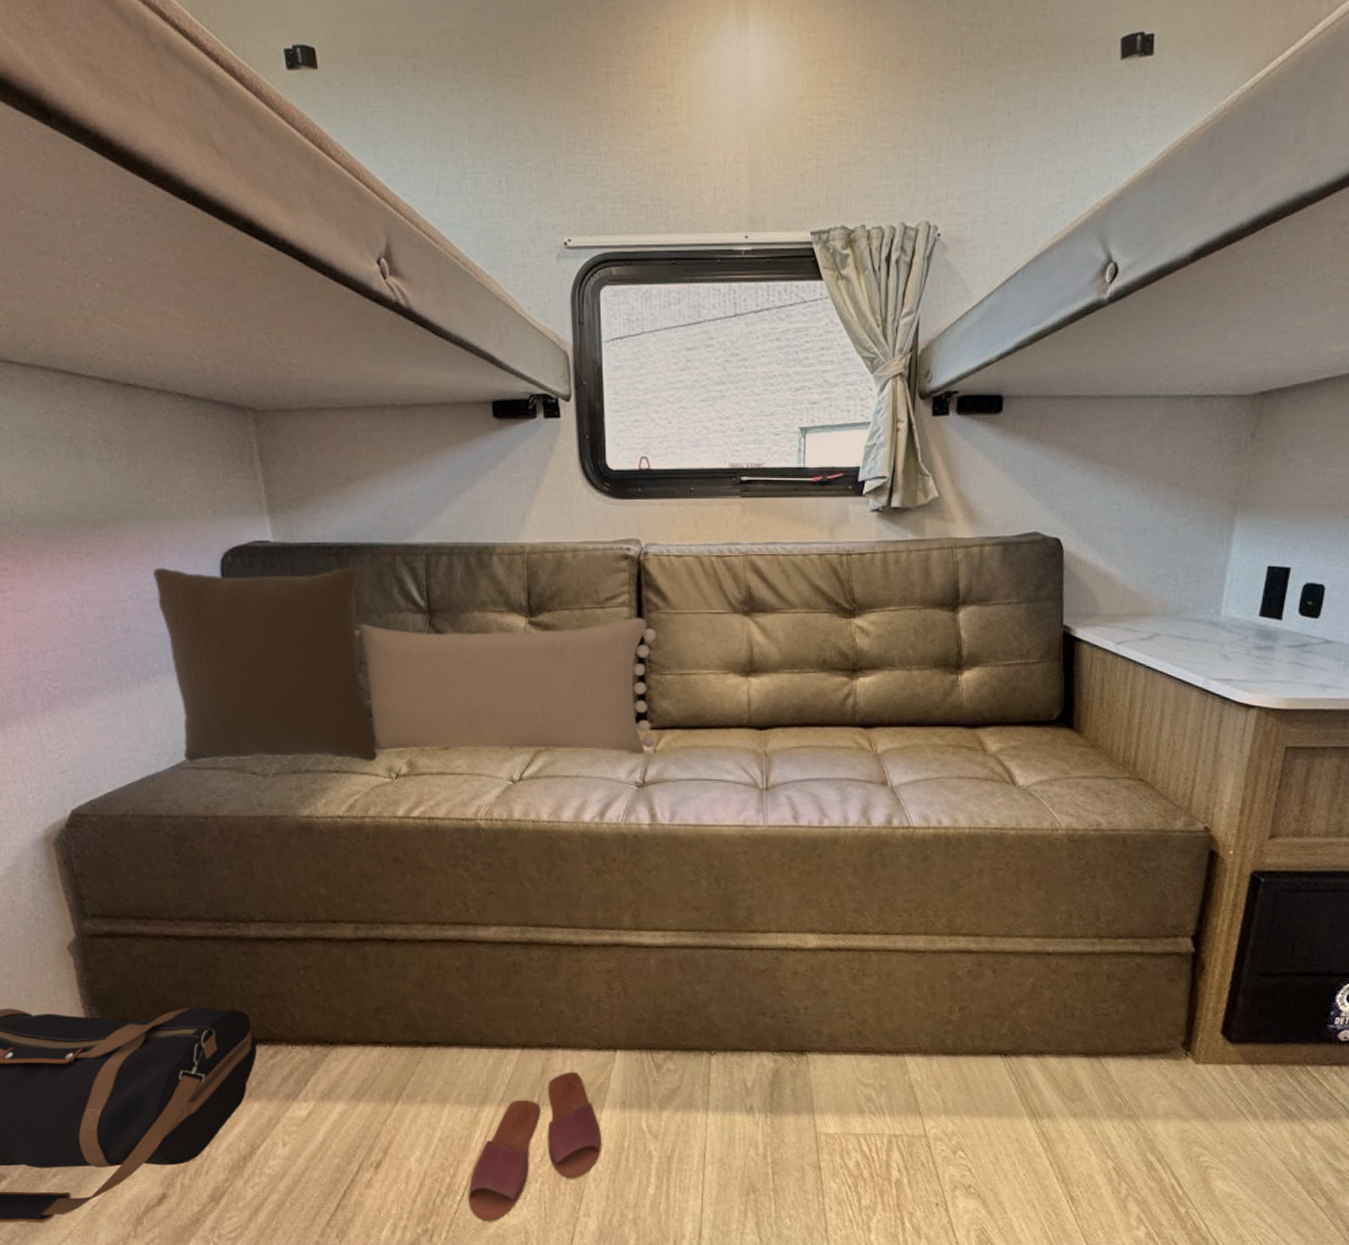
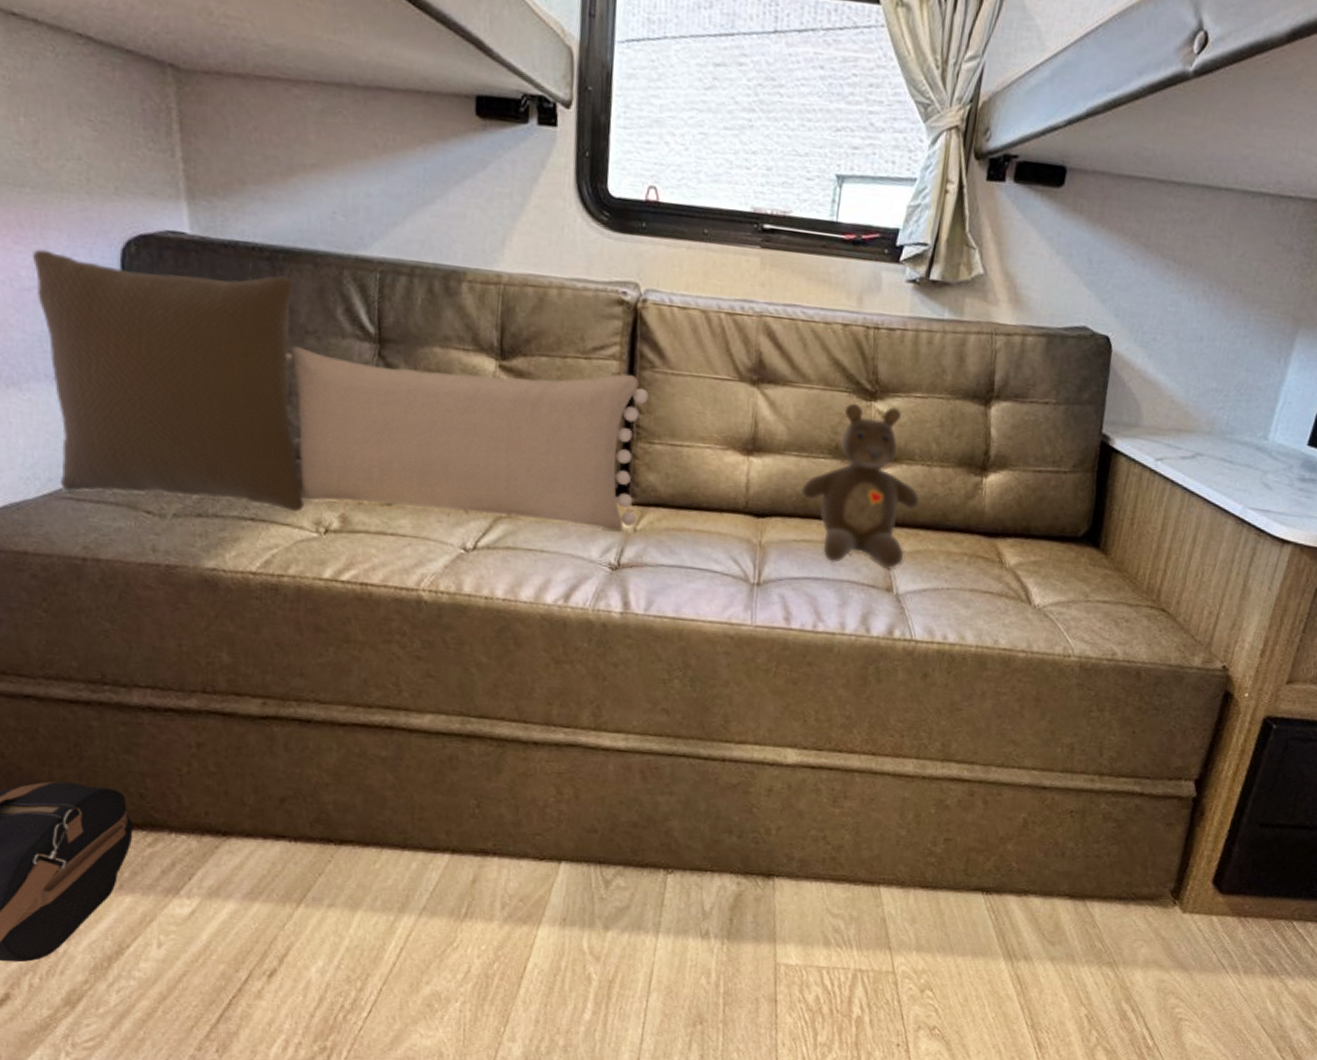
slippers: present [468,1071,601,1221] -> none [376,882,536,1041]
teddy bear: none [797,621,904,764] -> present [801,402,920,568]

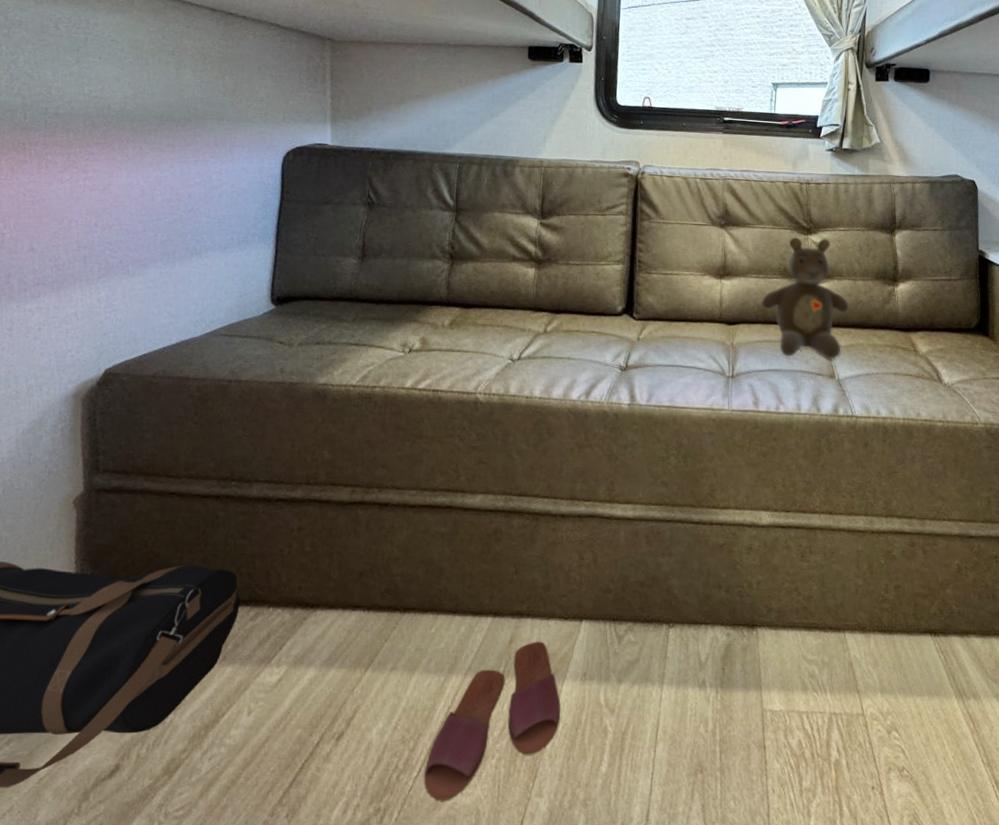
pillow: present [33,249,305,512] -> none [220,160,399,337]
pillow: present [286,345,649,531] -> none [388,216,647,340]
slippers: none [376,882,536,1041] -> present [424,641,561,800]

